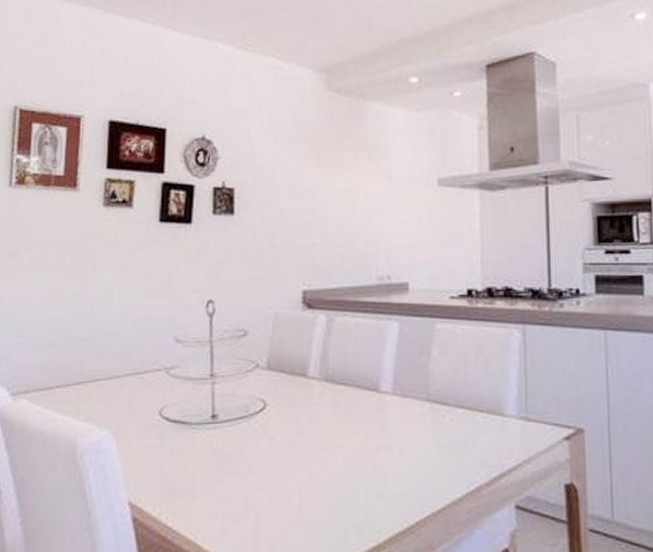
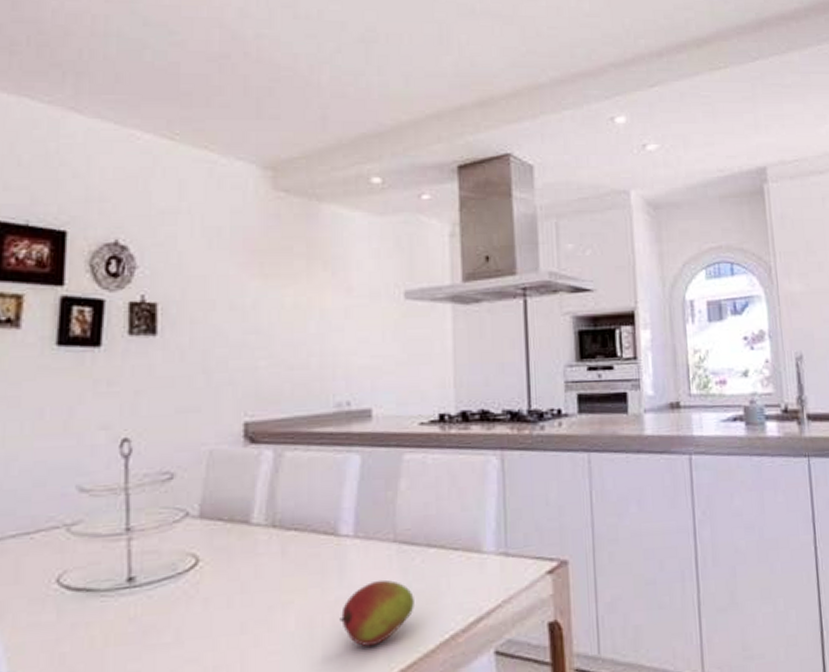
fruit: none [380,433,444,489] -> present [340,579,414,646]

